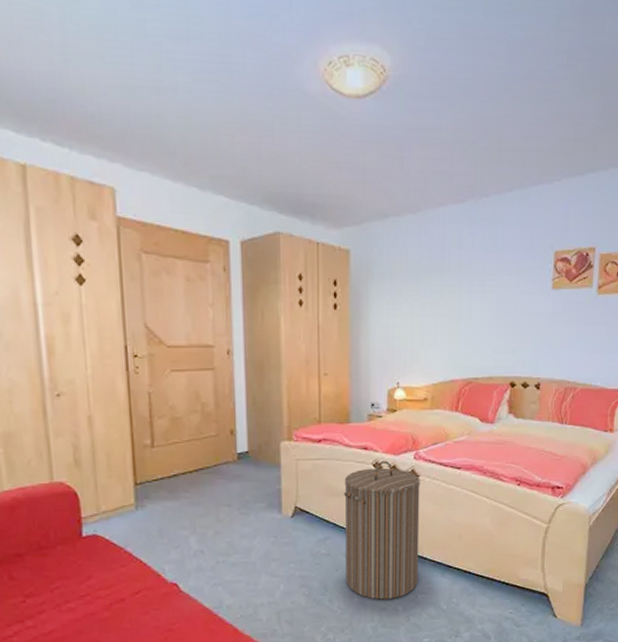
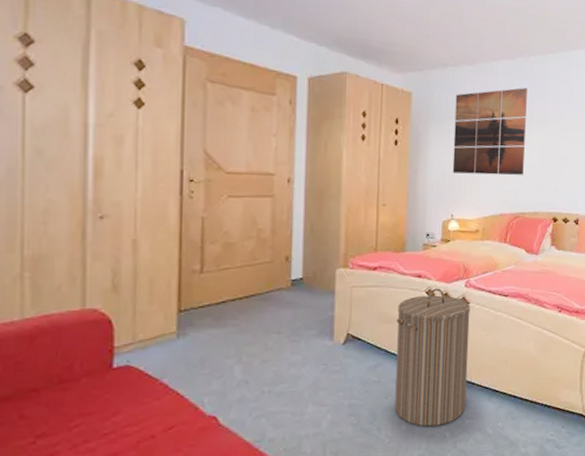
wall art: none [397,236,479,337] -> present [452,88,527,175]

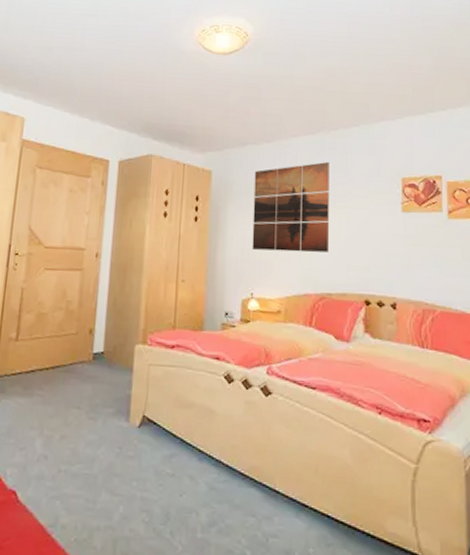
laundry hamper: present [395,288,471,427] -> none [189,373,273,540]

